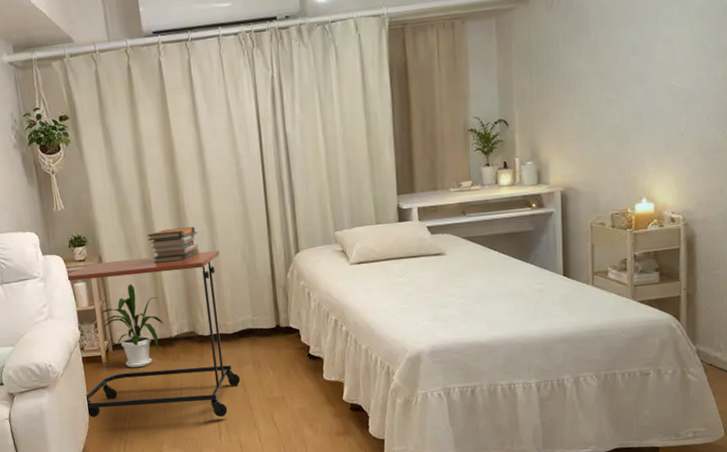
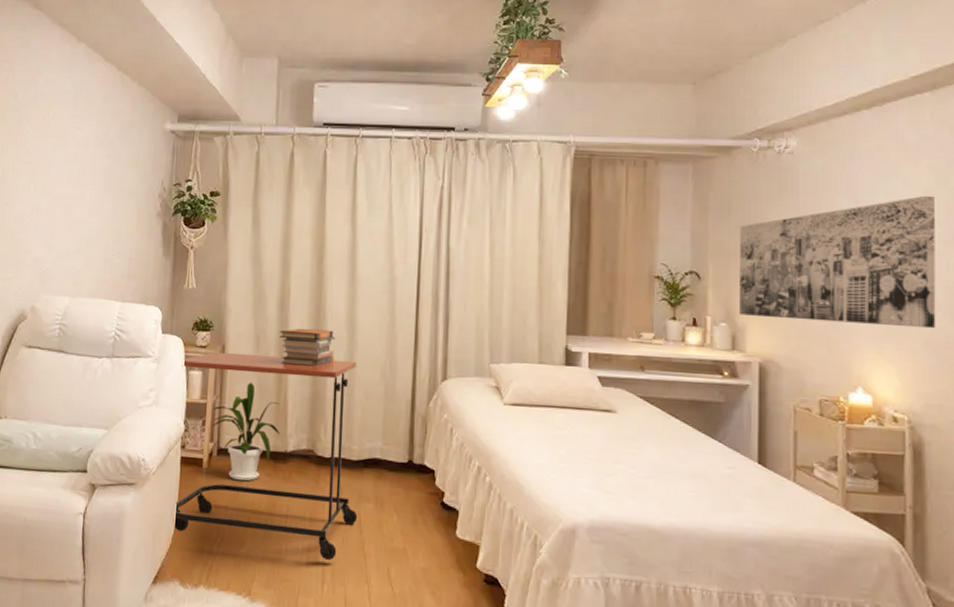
wall art: none [540,15,708,152] -> present [740,195,936,329]

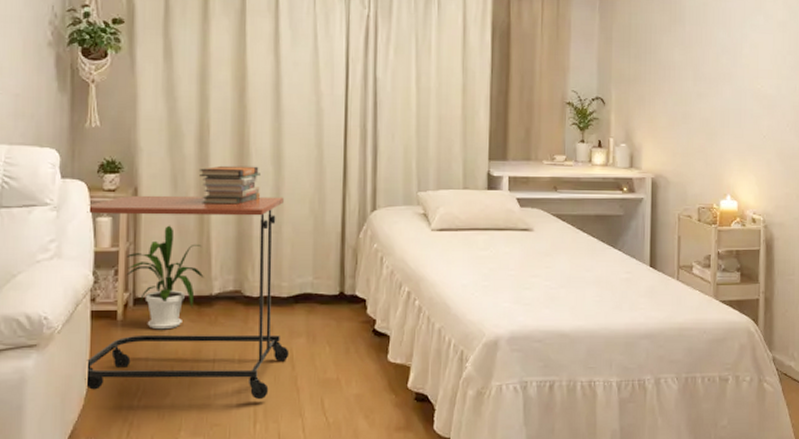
wall art: present [740,195,936,329] -> none [637,28,788,142]

